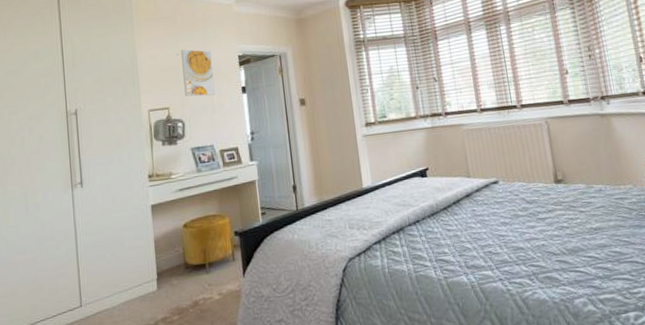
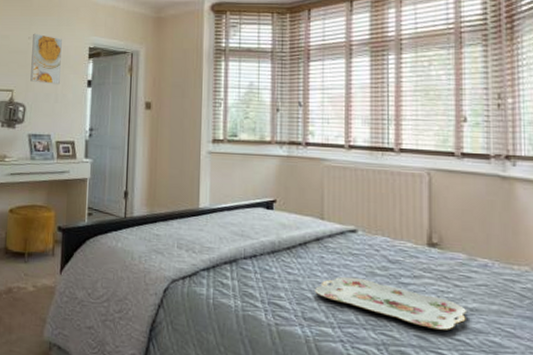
serving tray: none [472,221,593,253] -> present [315,276,468,330]

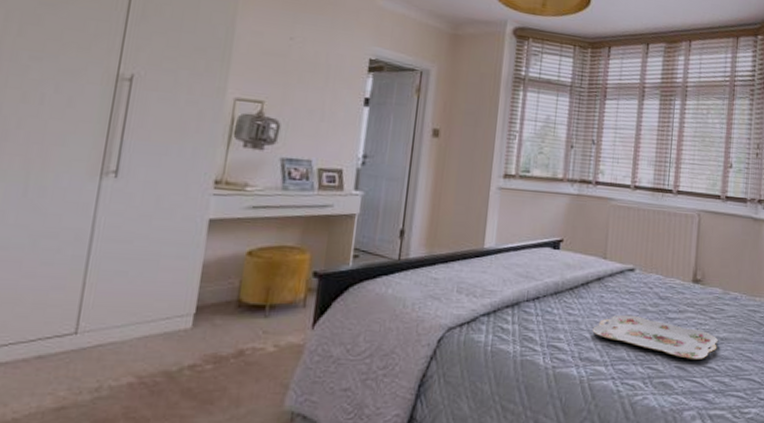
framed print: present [30,33,62,85] -> none [289,33,336,101]

